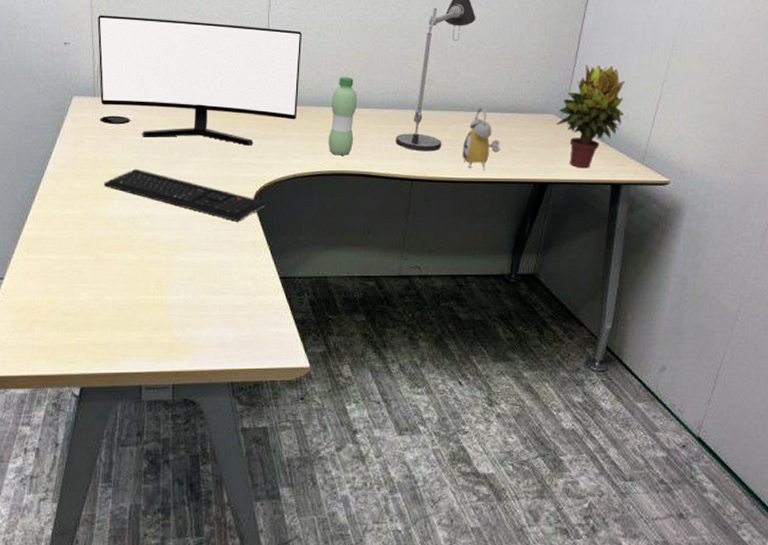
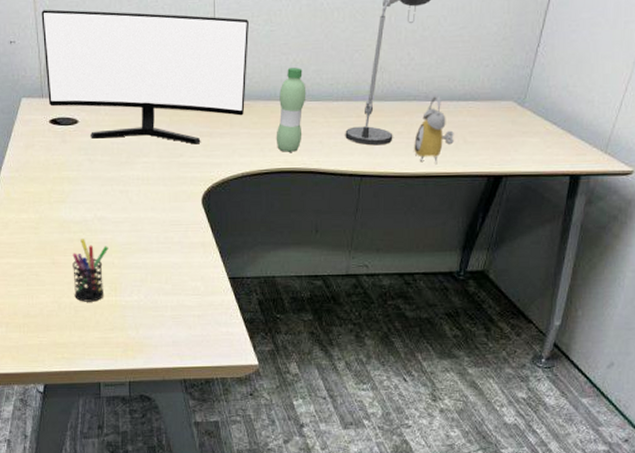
keyboard: present [103,168,266,222] -> none [55,171,214,223]
pen holder: none [117,236,156,300] -> present [72,239,109,302]
potted plant: present [556,65,626,169] -> none [514,44,593,159]

